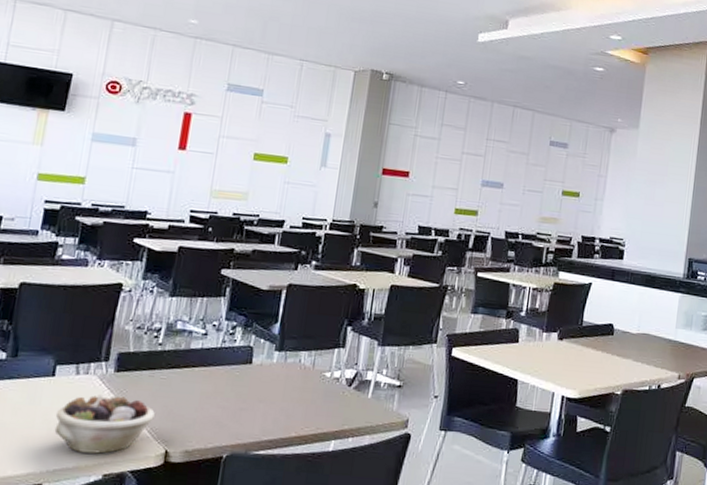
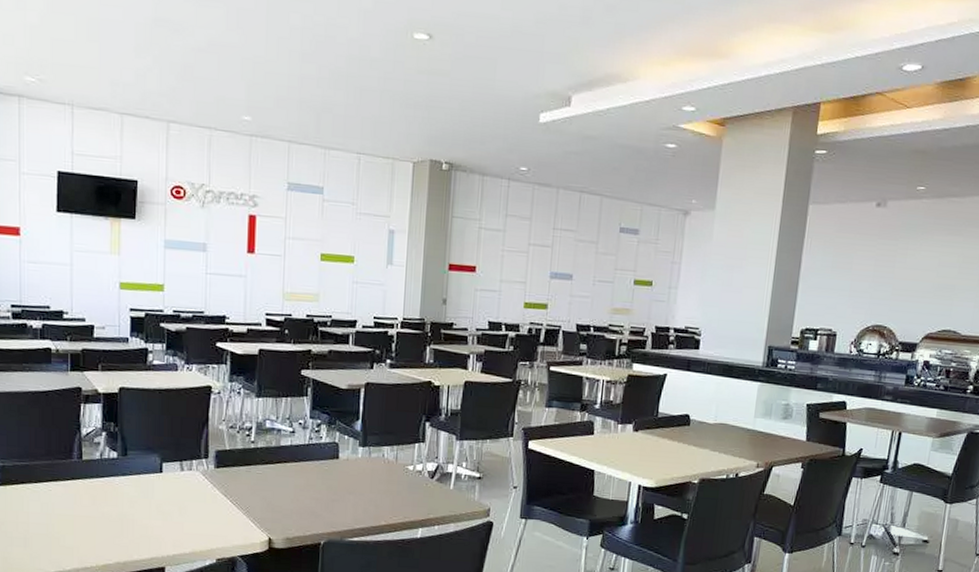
succulent planter: present [54,393,155,454] -> none [169,487,255,541]

